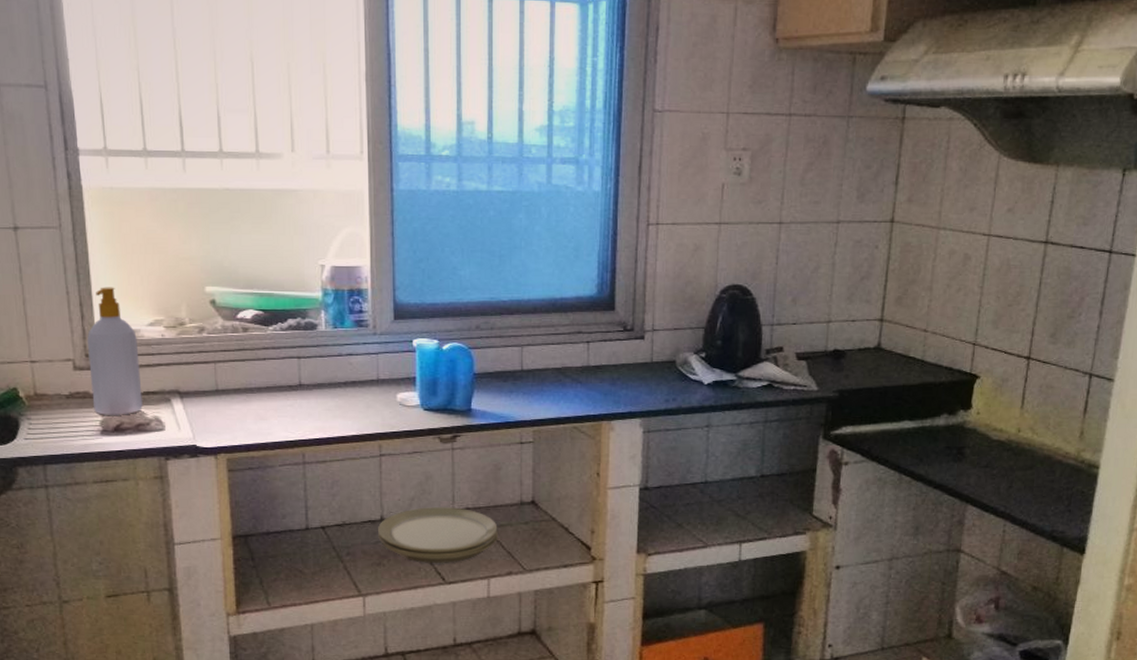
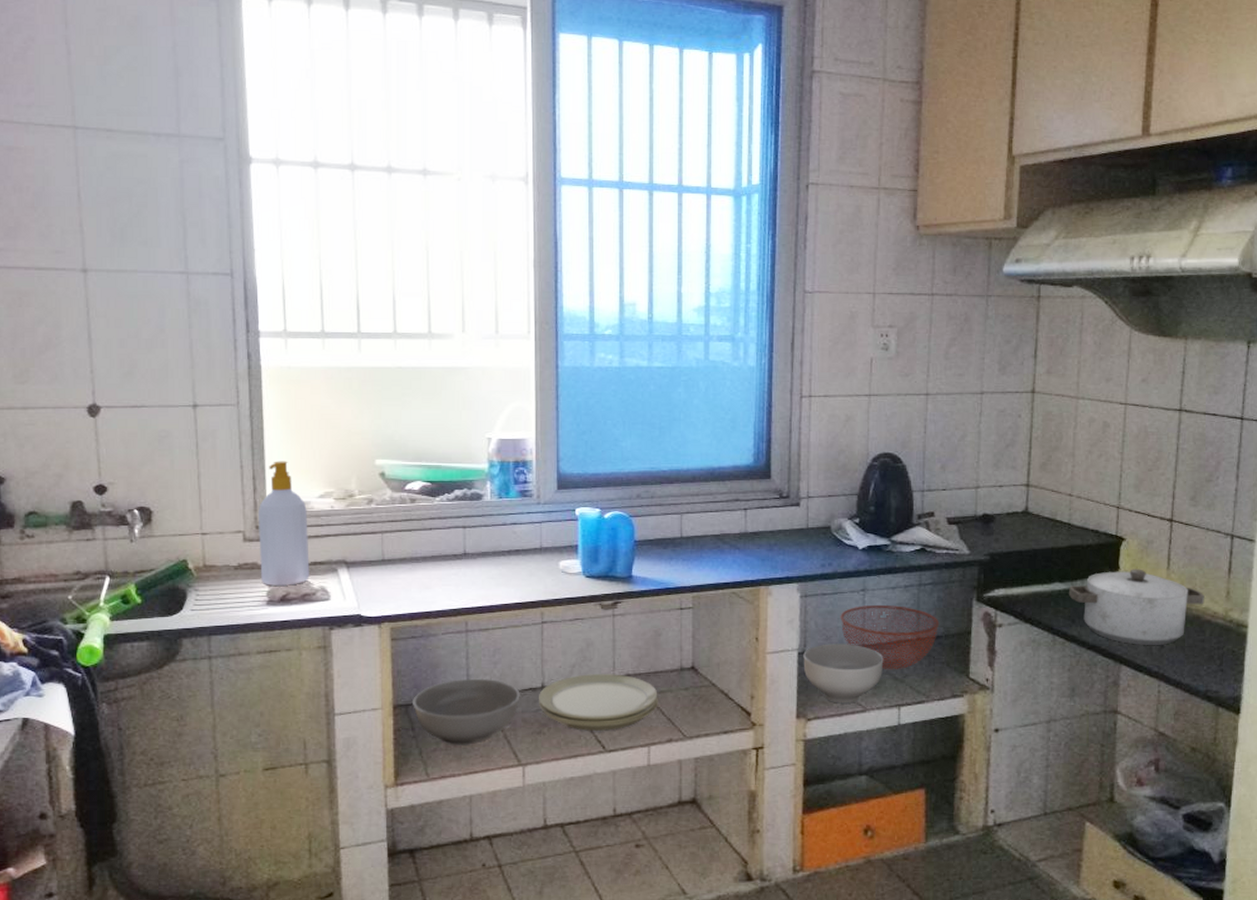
bowl: none [252,510,359,575] -> present [413,678,520,745]
bowl: none [644,480,726,539] -> present [803,644,884,704]
colander: none [683,442,785,507] -> present [840,605,940,670]
cooking pot: none [917,407,1058,485] -> present [1068,569,1205,645]

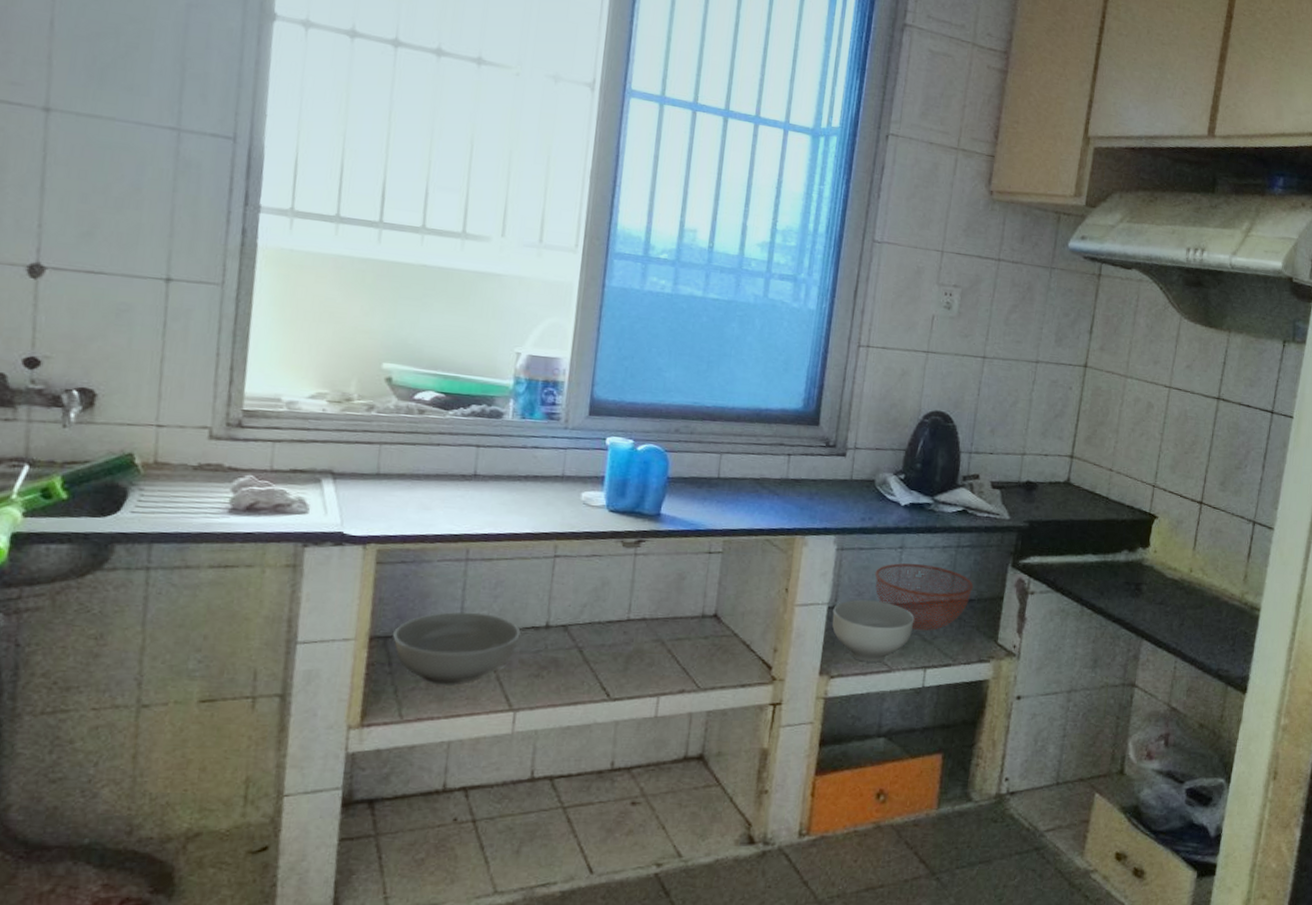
soap bottle: present [257,461,309,586] -> none [225,352,293,493]
plate: present [539,674,658,731] -> none [540,615,675,678]
cooking pot: present [1068,569,1205,645] -> none [1100,546,1225,623]

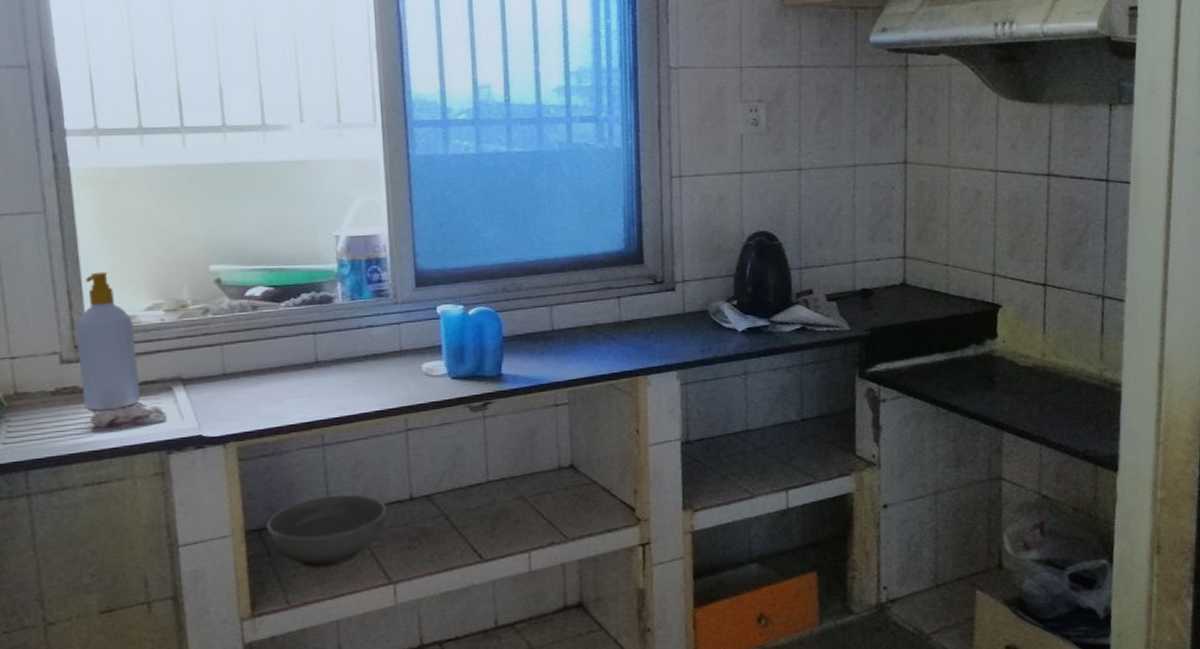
soap bottle: none [225,352,293,493] -> present [75,272,140,411]
bowl: present [832,599,915,663] -> none [686,429,769,492]
colander: present [875,563,974,631] -> none [722,387,824,454]

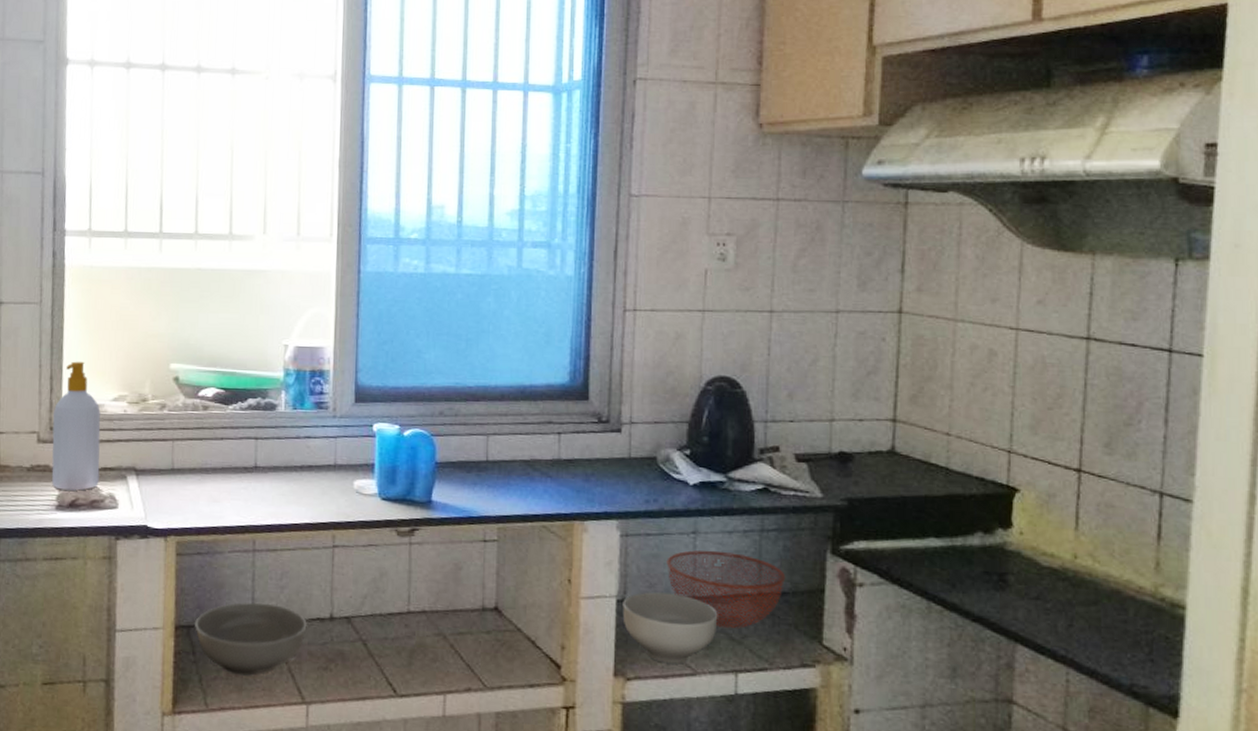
bowl: none [686,429,769,492] -> present [622,592,718,664]
colander: none [722,387,824,454] -> present [666,550,786,629]

